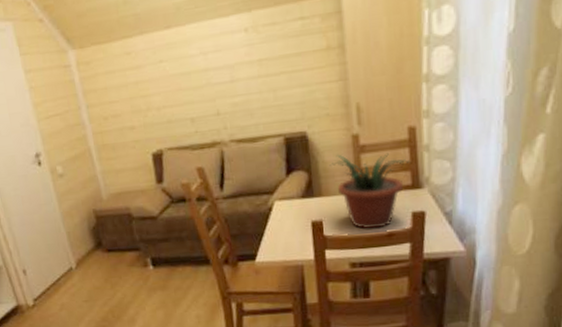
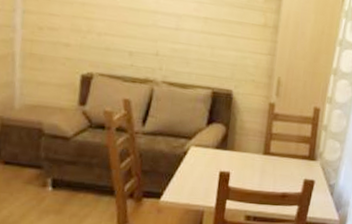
potted plant: present [329,153,411,229] -> none [246,116,311,189]

